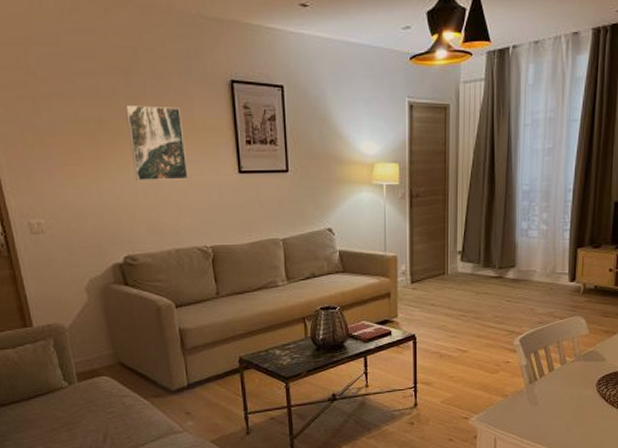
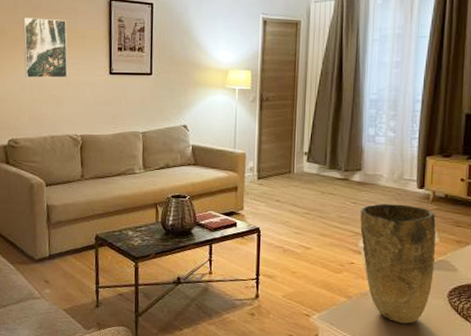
vase: none [515,299,587,416] -> present [360,203,437,324]

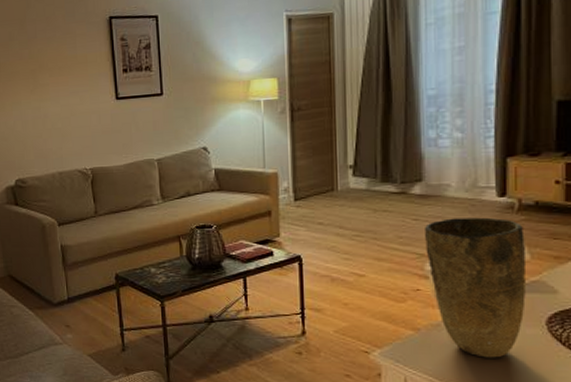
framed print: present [23,18,68,79] -> none [20,46,71,114]

